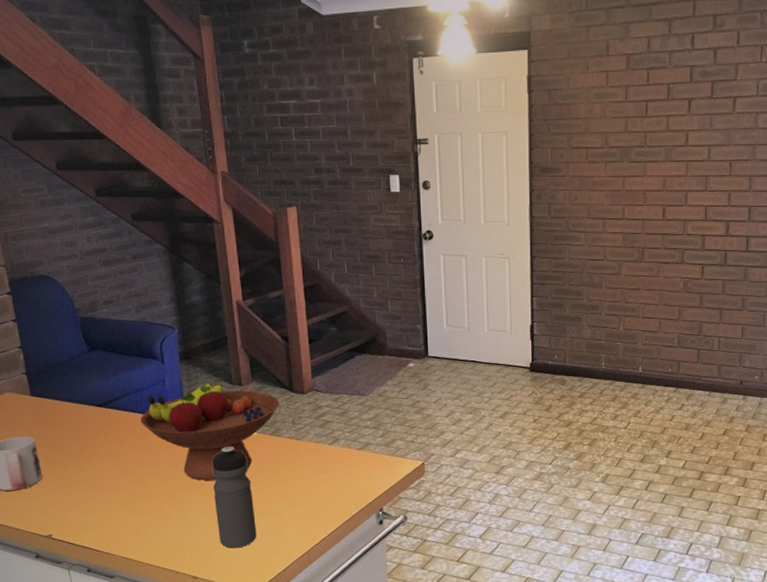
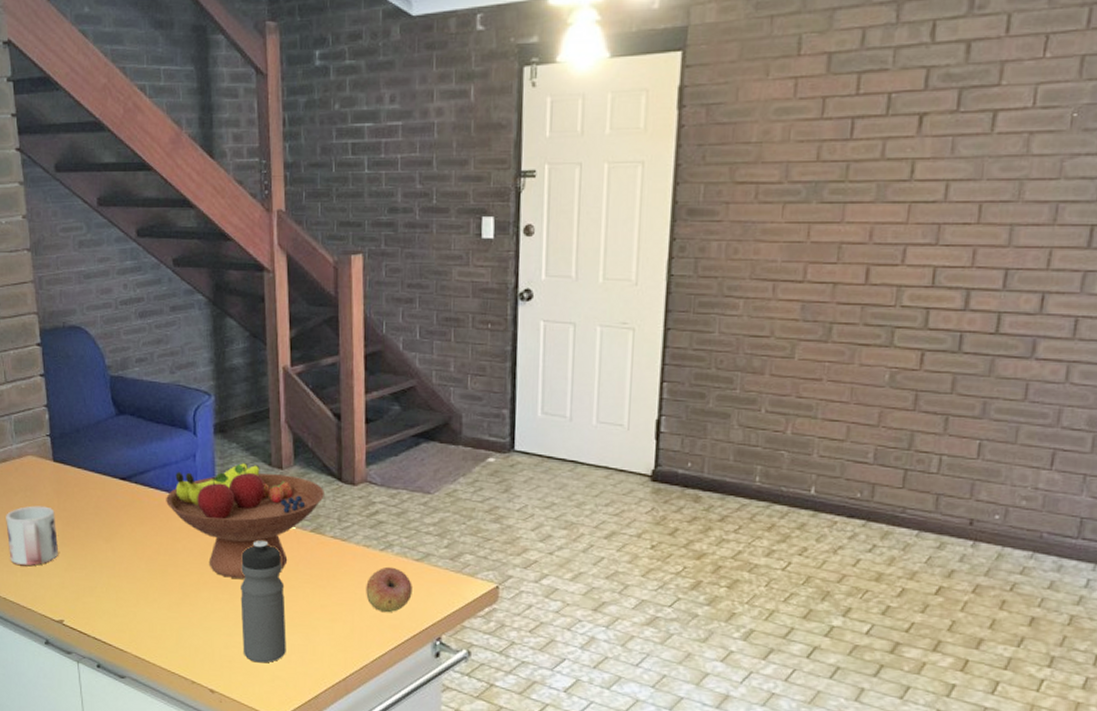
fruit: none [319,457,357,494] -> present [366,566,412,613]

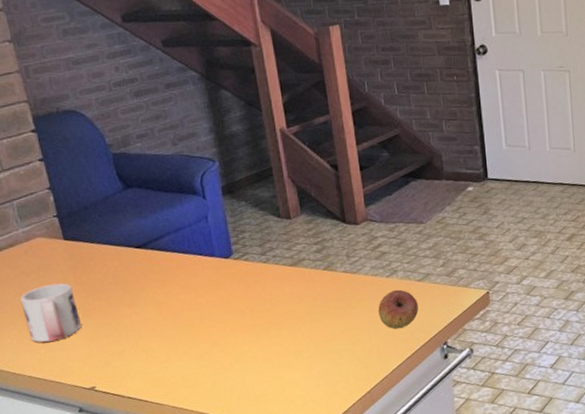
fruit bowl: present [166,463,324,579] -> none [183,218,332,322]
water bottle: present [240,541,286,663] -> none [262,284,315,392]

